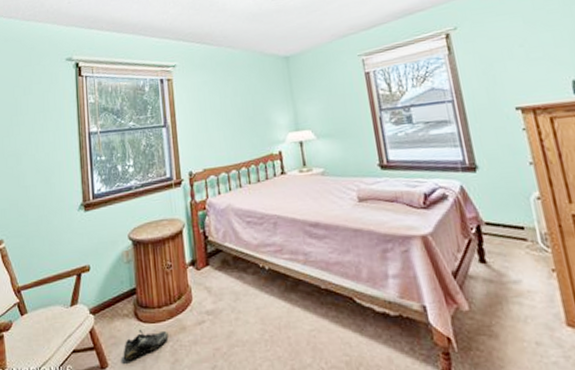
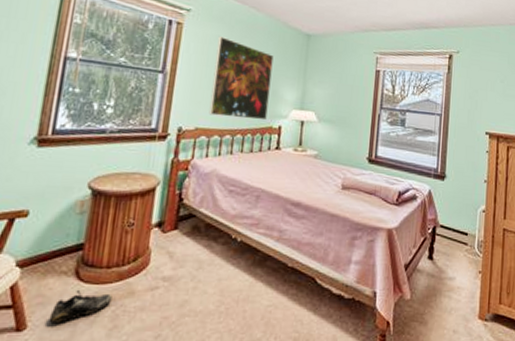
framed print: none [204,81,266,155] -> present [208,36,274,121]

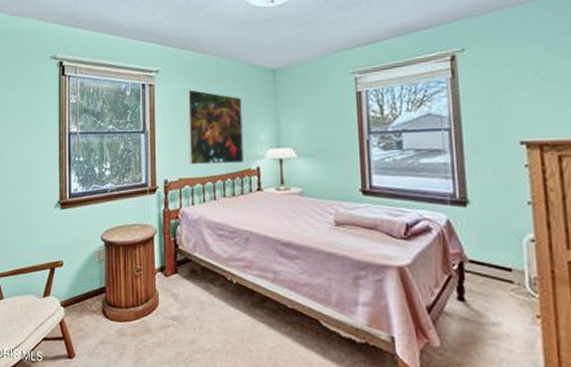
shoe: present [48,289,113,324] -> none [89,325,133,354]

